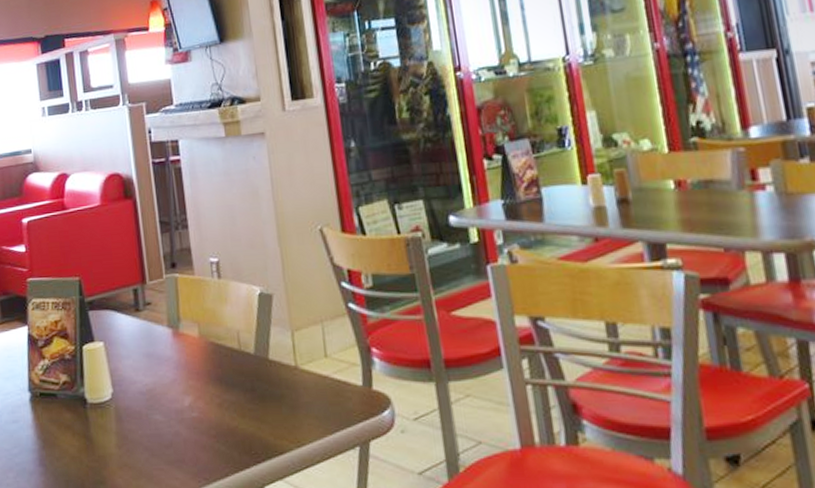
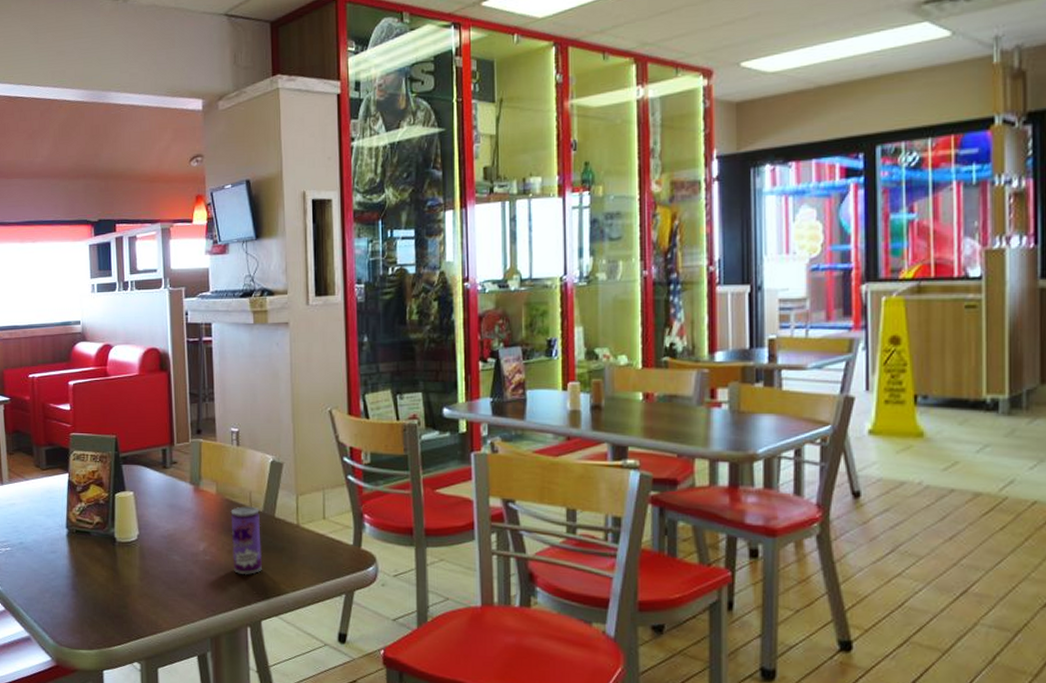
beverage can: none [217,349,259,431] -> present [230,506,262,575]

